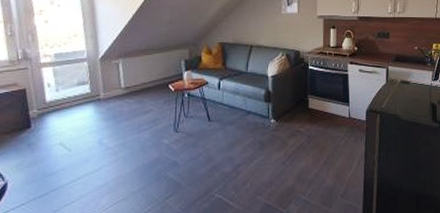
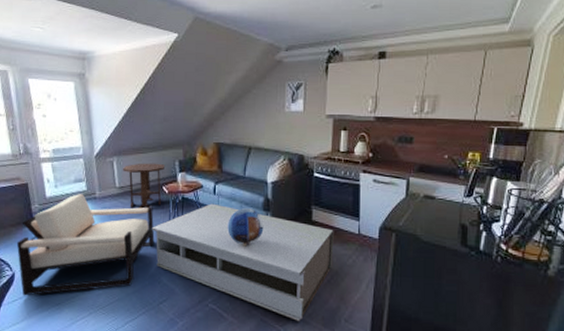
armchair: none [10,96,161,206] -> present [16,194,155,296]
side table: none [128,63,172,107] -> present [122,163,166,209]
coffee table: none [157,98,328,202] -> present [151,203,334,321]
decorative sphere: none [232,100,266,135] -> present [227,207,264,245]

